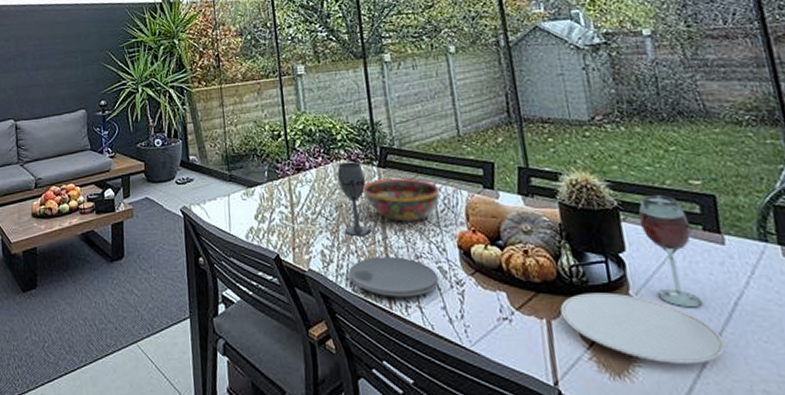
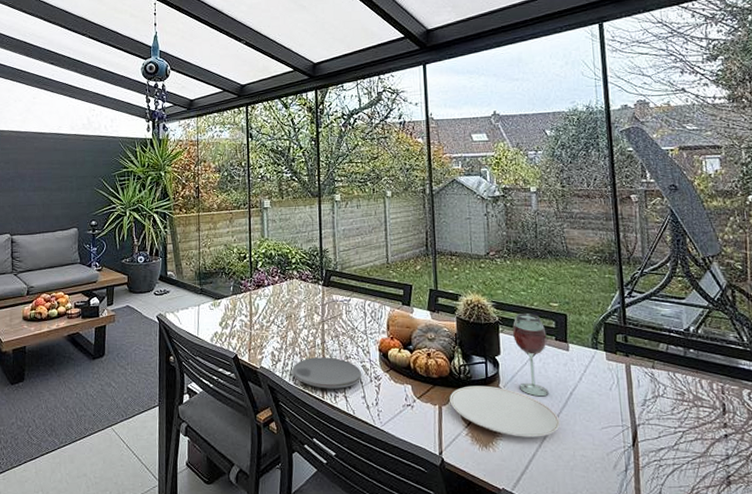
wine glass: present [336,161,371,237] -> none [289,281,312,341]
bowl: present [363,177,440,222] -> none [309,295,369,330]

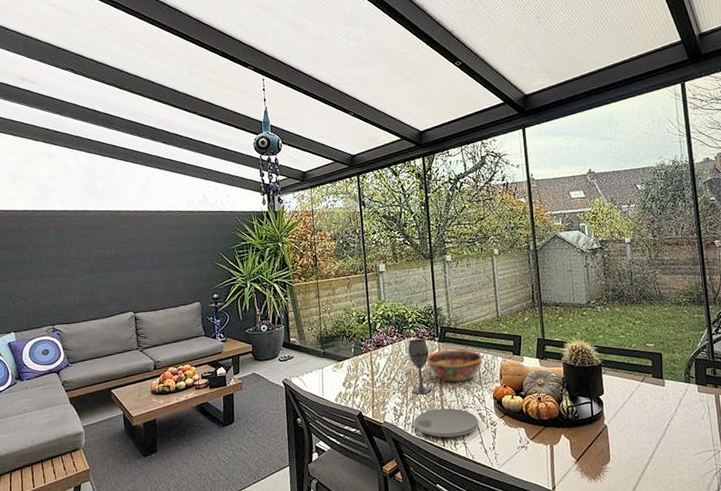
wine glass: none [289,281,312,341] -> present [407,338,431,395]
bowl: none [309,295,369,330] -> present [427,349,483,382]
plate: present [449,385,561,437] -> none [560,423,660,468]
wineglass: present [513,312,549,397] -> none [614,354,648,430]

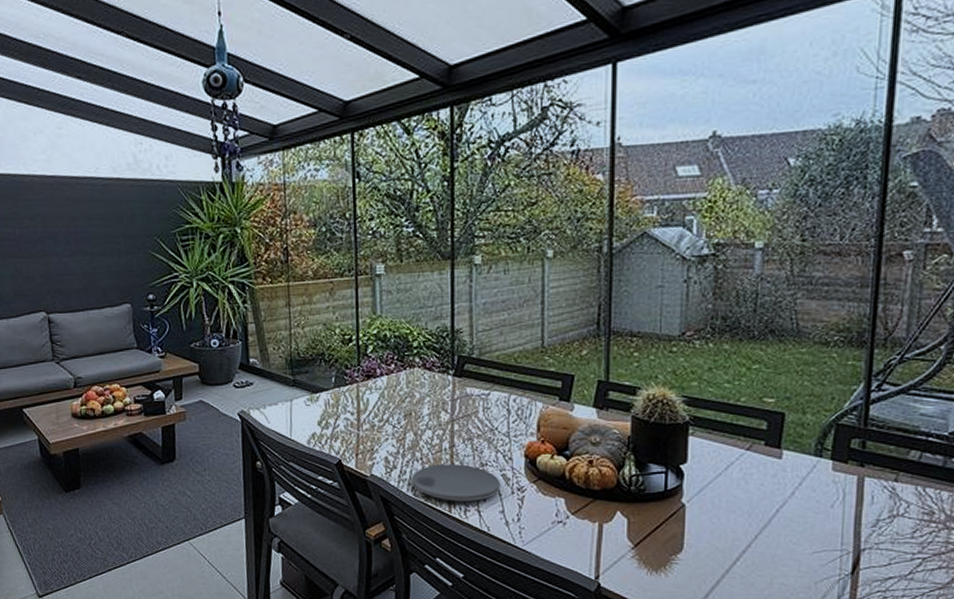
wine glass: present [407,338,431,395] -> none [409,370,439,445]
bowl: present [427,349,483,382] -> none [435,387,514,431]

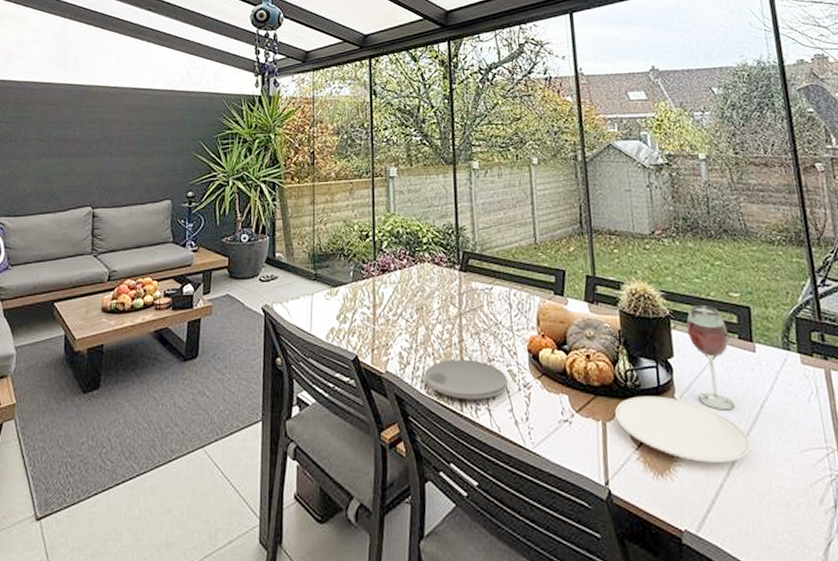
plate: none [614,500,759,562] -> present [615,396,752,463]
wineglass: none [707,410,754,514] -> present [686,304,735,410]

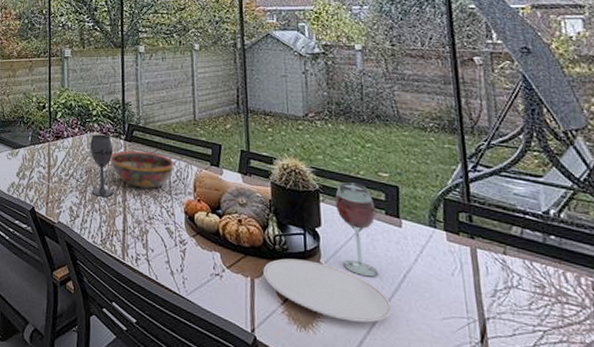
wine glass: none [420,265,448,339] -> present [89,134,114,198]
plate: present [424,359,509,400] -> none [91,215,166,251]
bowl: none [444,282,515,325] -> present [110,150,174,188]

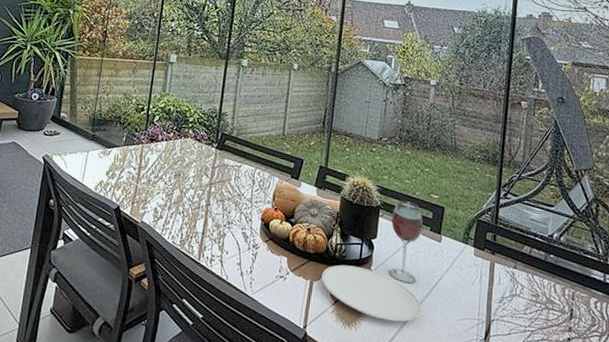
wine glass: present [89,134,114,198] -> none [177,140,205,201]
bowl: present [110,150,174,188] -> none [200,158,259,196]

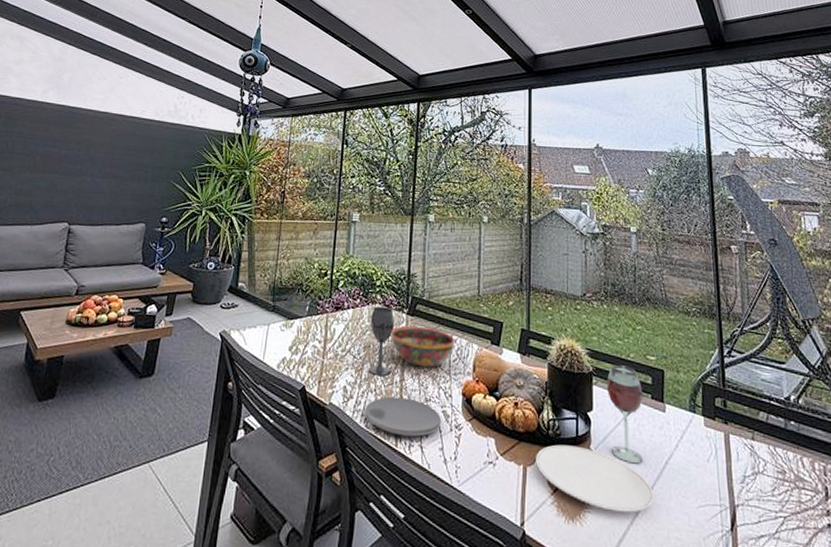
plate: none [172,218,241,253] -> present [364,396,442,437]
wine glass: none [177,140,205,201] -> present [368,306,395,377]
bowl: none [200,158,259,196] -> present [391,325,455,368]

